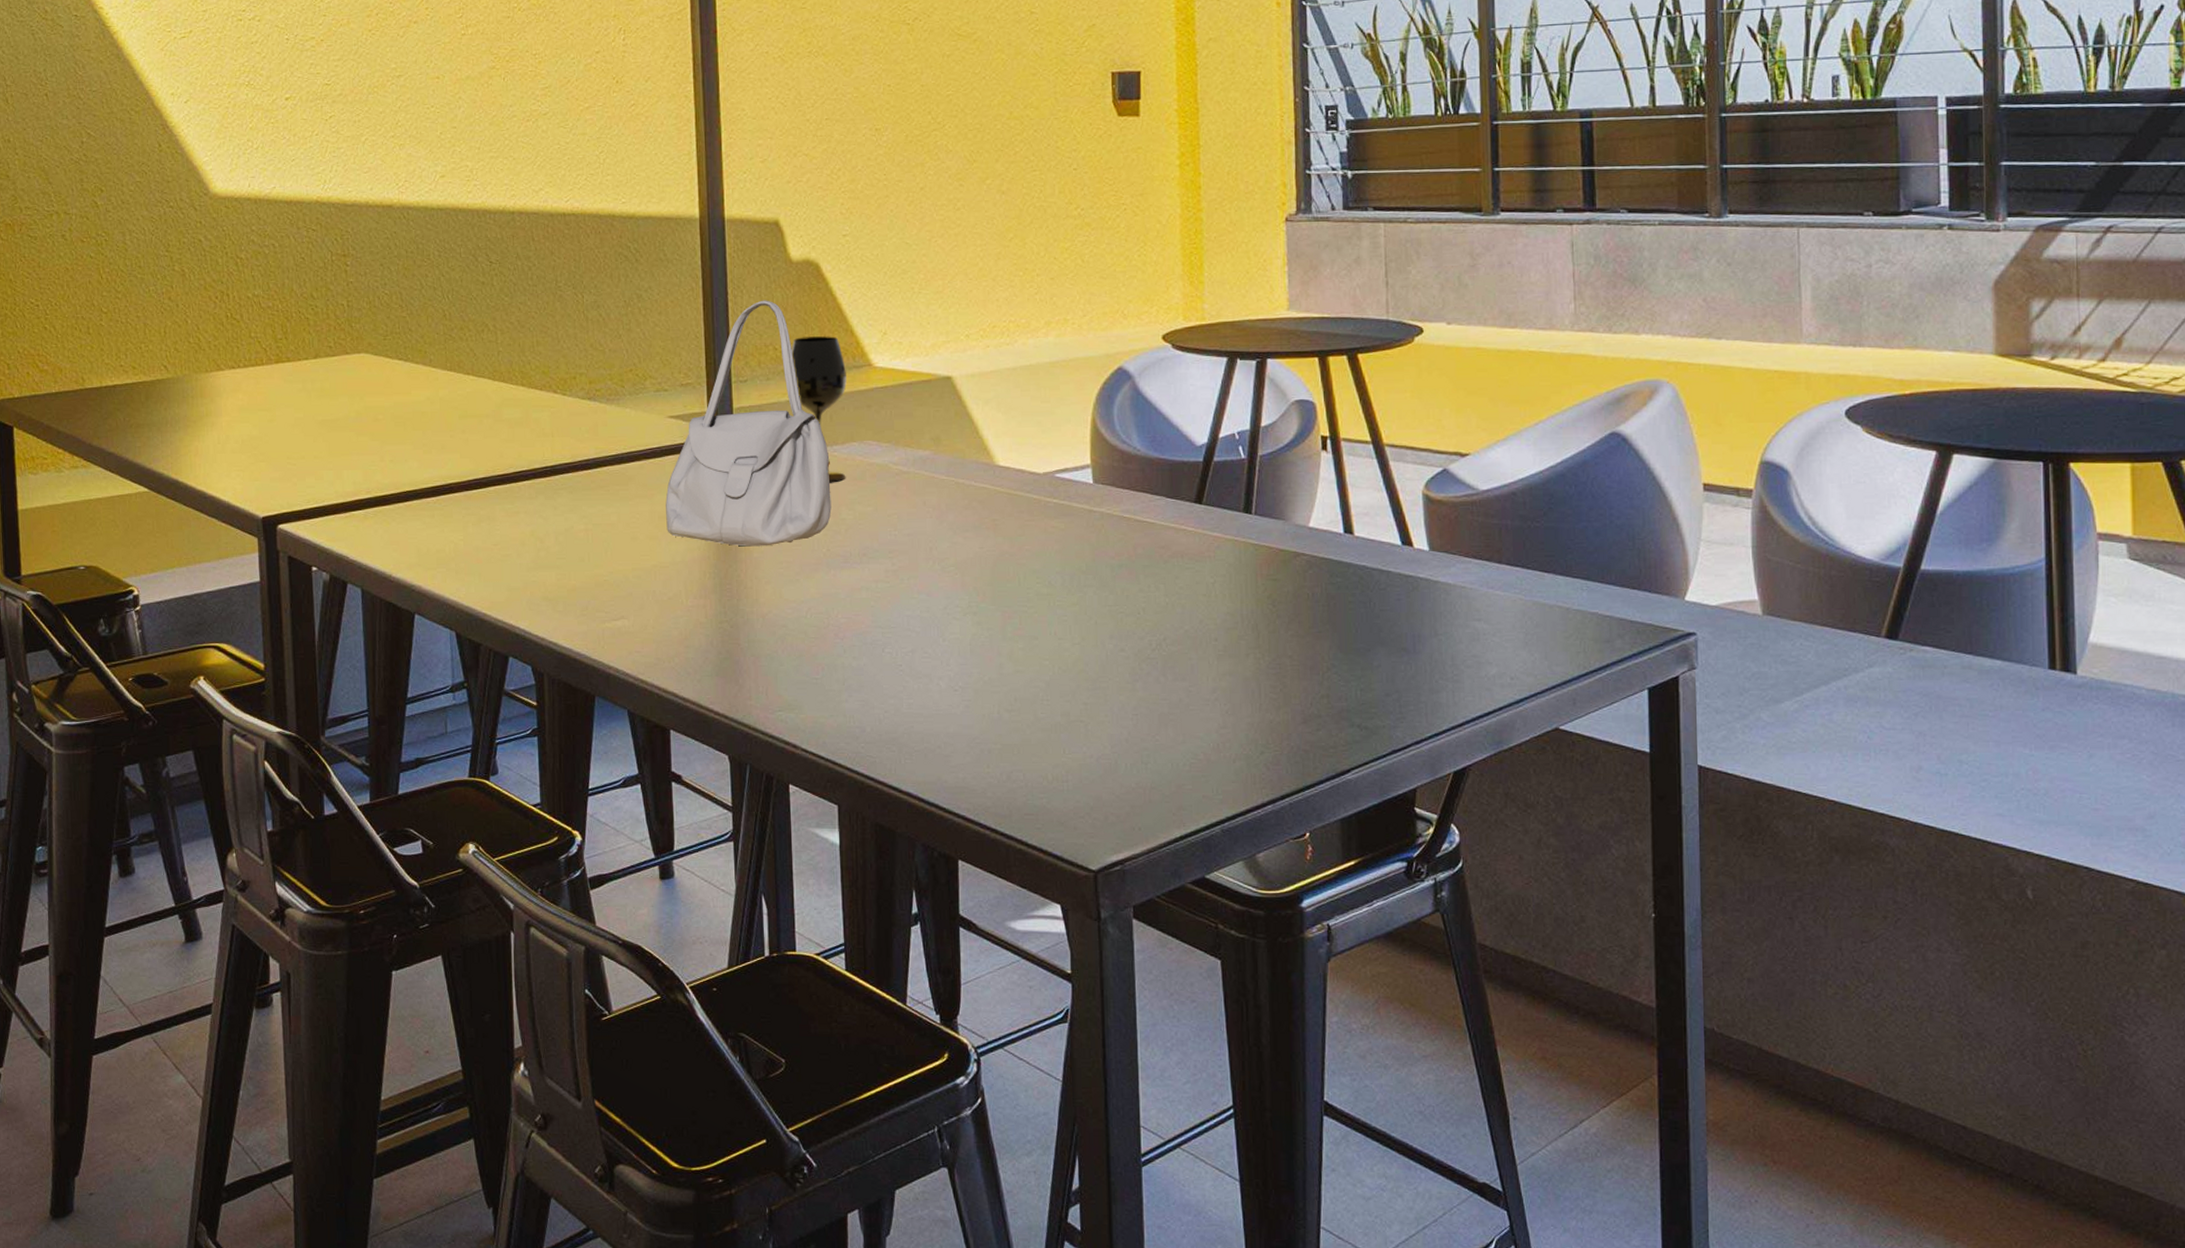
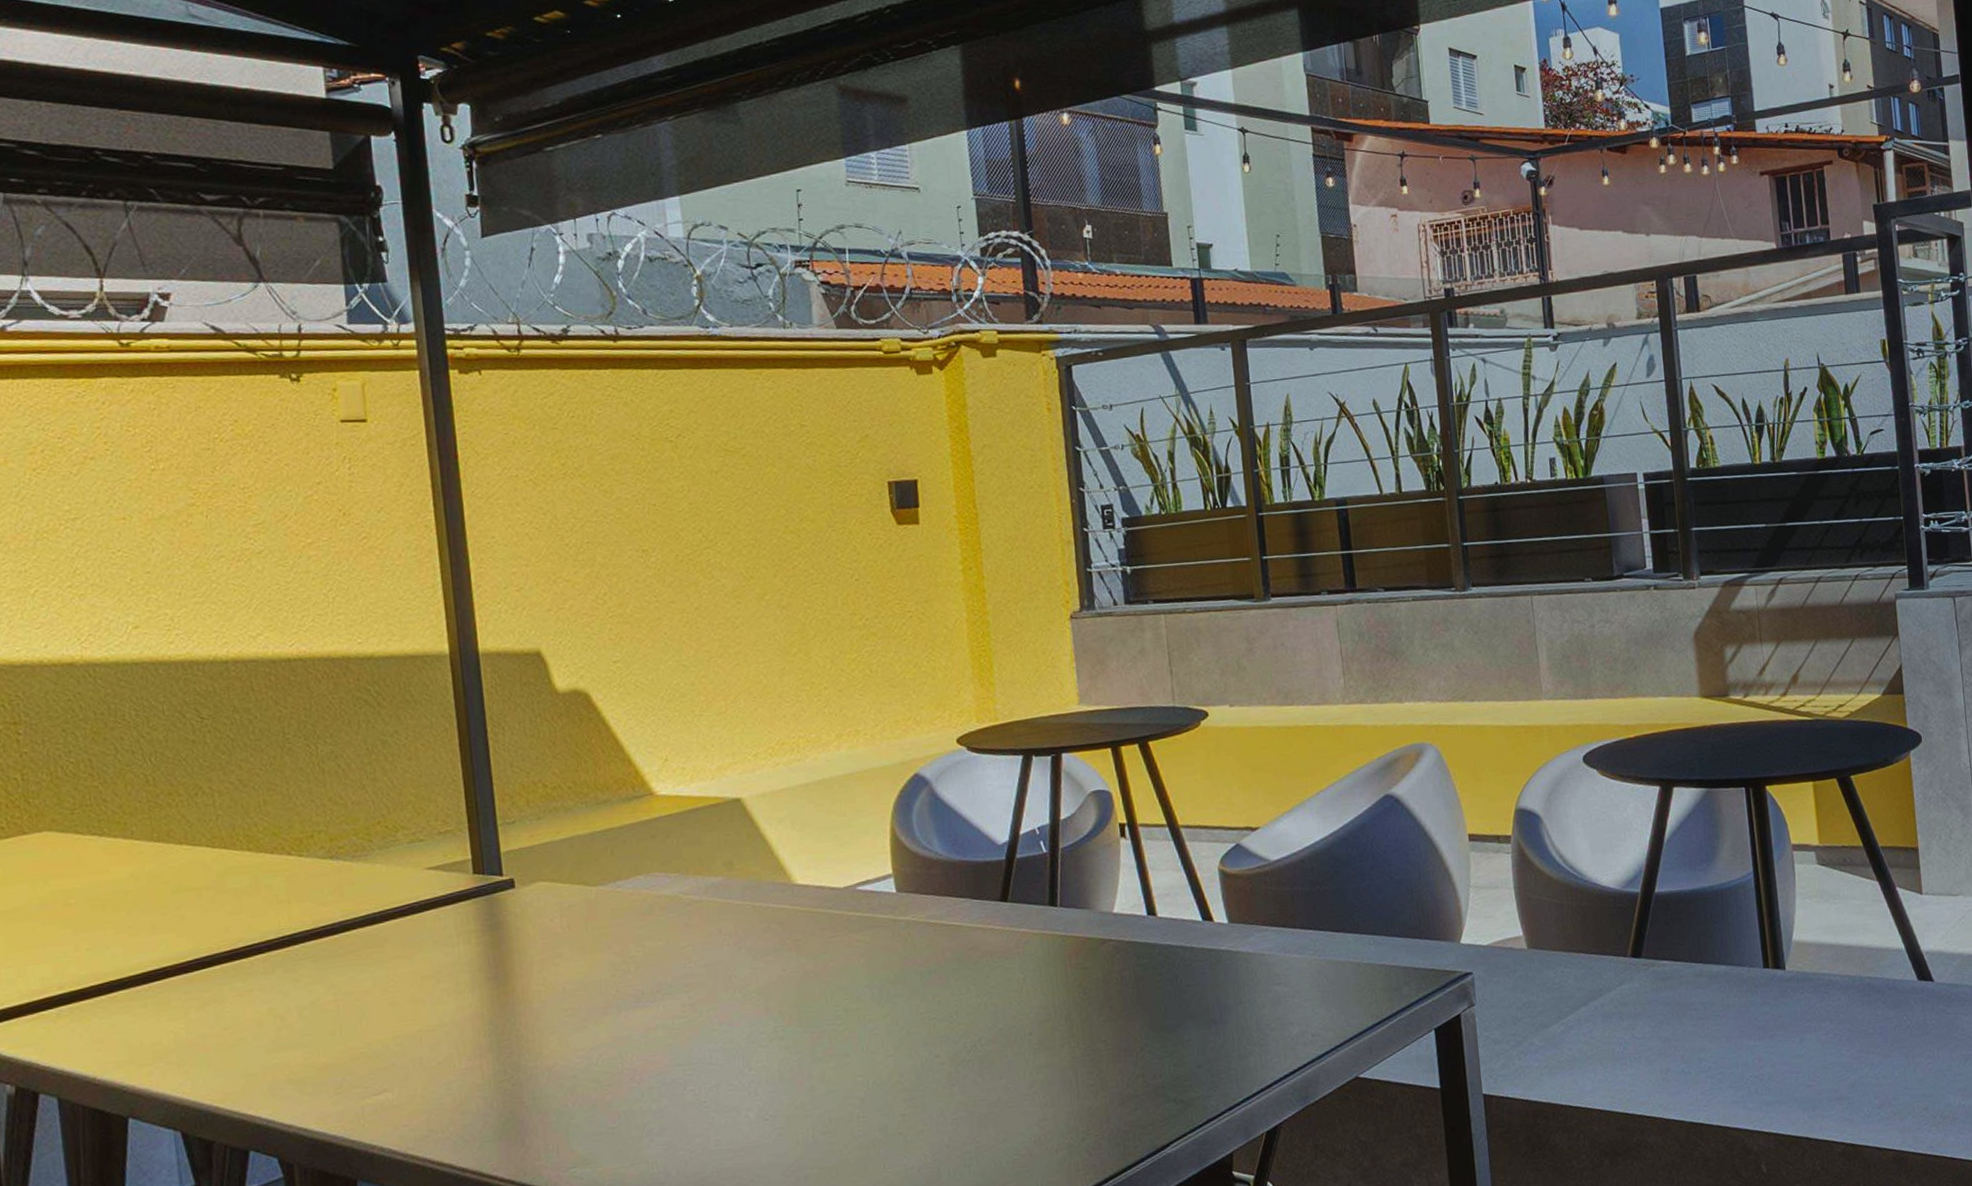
handbag: present [665,300,832,547] -> none [428,735,619,999]
wine glass: present [791,336,847,482] -> none [563,767,633,920]

